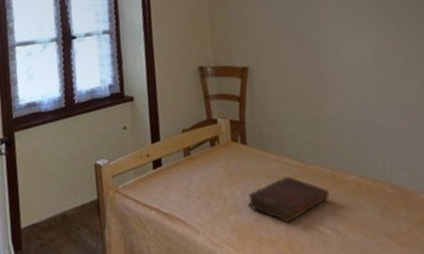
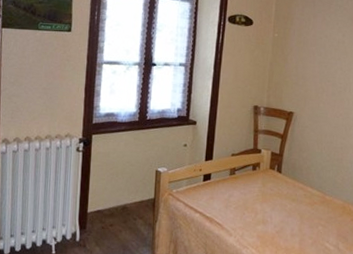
diary: present [247,176,330,224] -> none [273,202,338,238]

